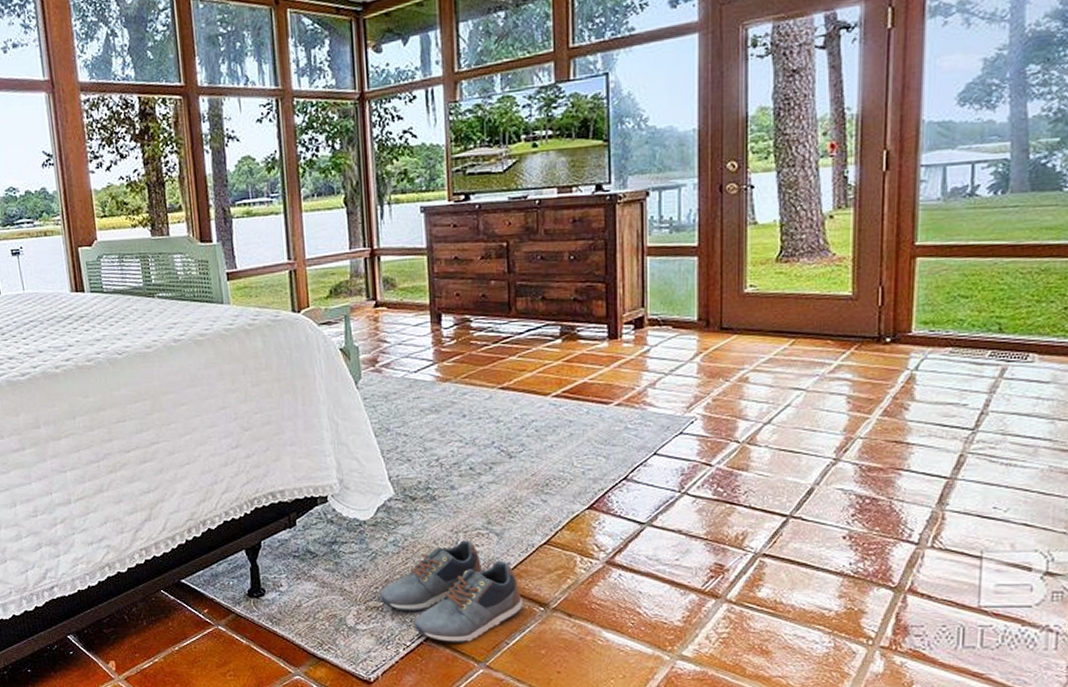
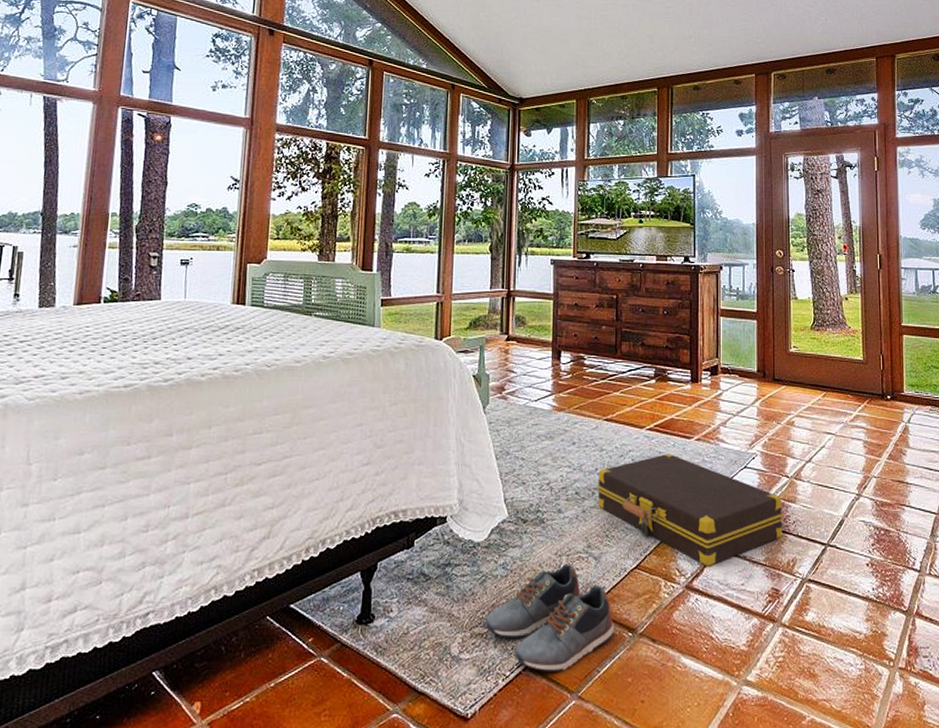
suitcase: none [495,422,731,541] -> present [597,454,784,566]

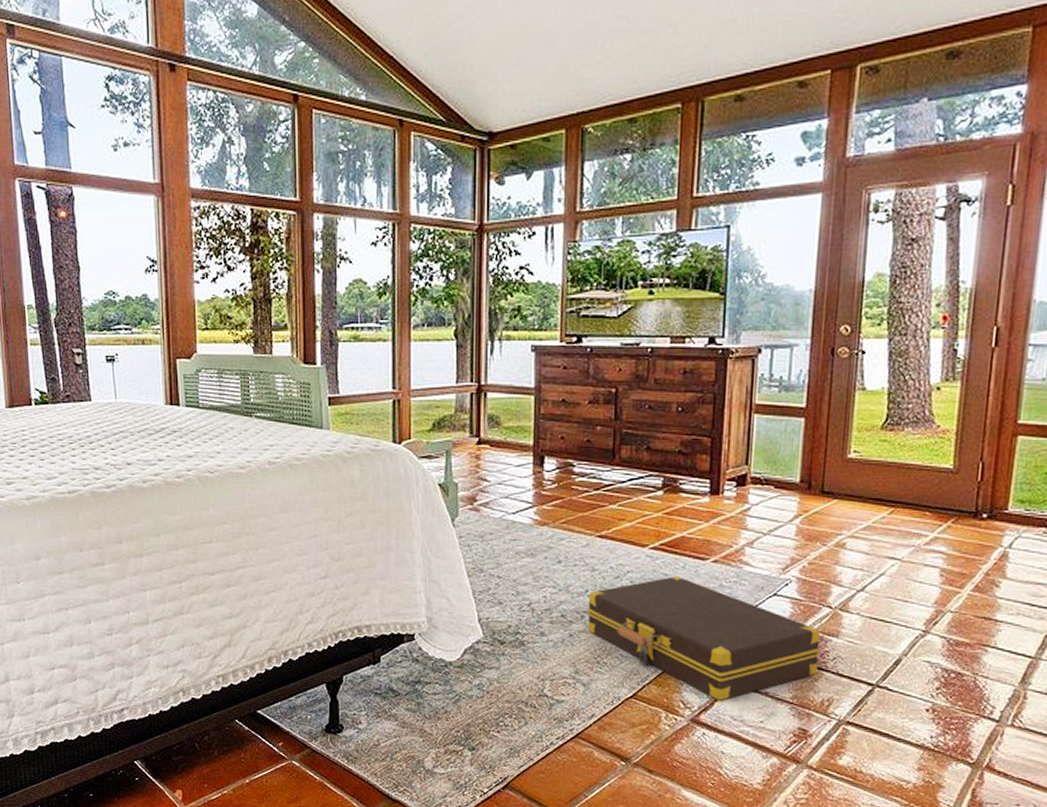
shoe: present [486,564,615,672] -> none [461,688,605,793]

